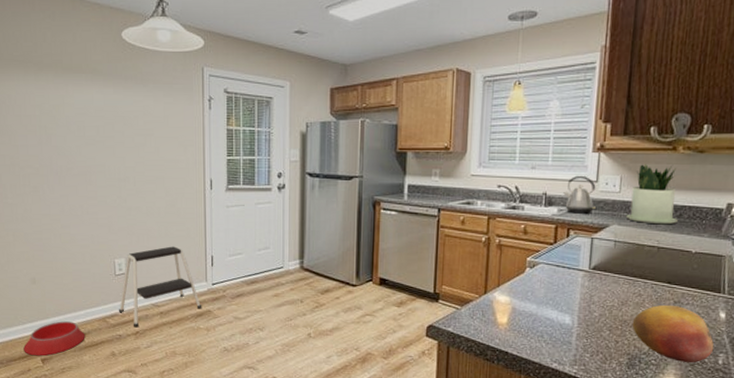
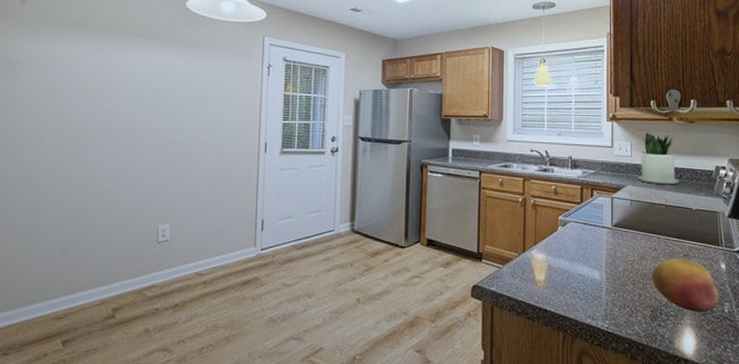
pet bowl: present [23,321,85,356] -> none [42,295,117,338]
step stool: present [118,246,202,328] -> none [157,210,249,300]
kettle: present [563,175,597,214] -> none [585,141,614,176]

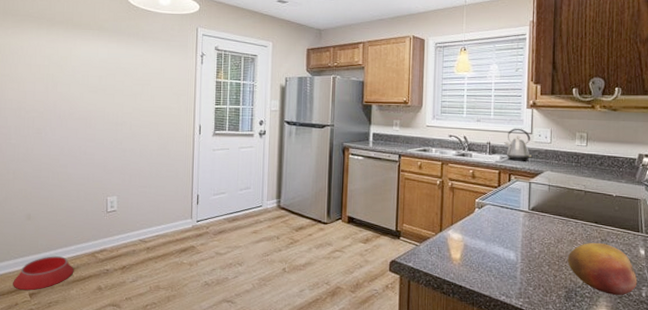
pet bowl: none [42,295,117,338] -> present [13,256,74,291]
kettle: none [585,141,614,176] -> present [504,128,533,161]
planter: present [638,132,679,185] -> none [557,119,600,172]

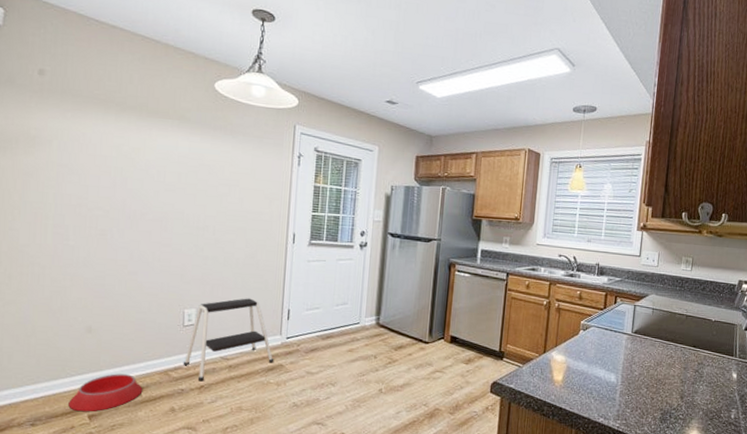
step stool: none [107,185,187,263] -> present [183,298,274,382]
kettle: present [504,128,533,161] -> none [613,250,639,284]
fruit: present [567,242,638,295] -> none [664,365,728,417]

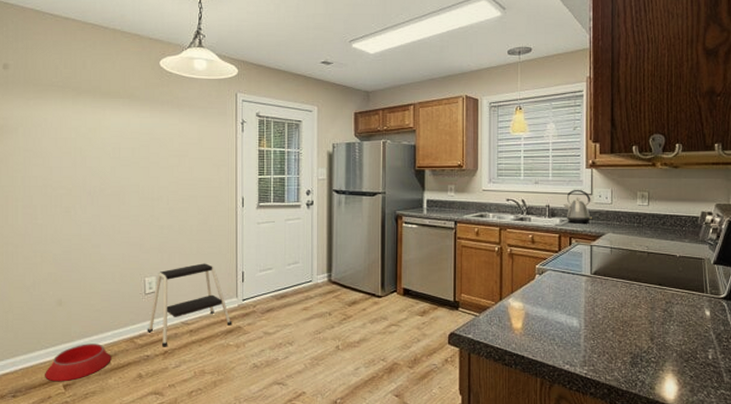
kettle: none [613,250,639,284] -> present [564,189,593,224]

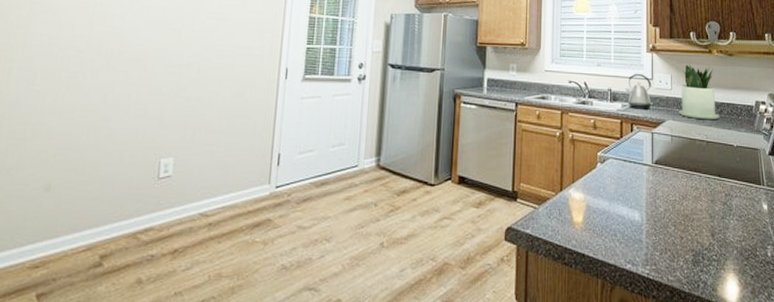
pet bowl: present [45,344,112,382] -> none [13,240,106,291]
step stool: present [147,263,232,347] -> none [155,142,261,245]
planter: none [618,178,662,232] -> present [678,64,720,120]

